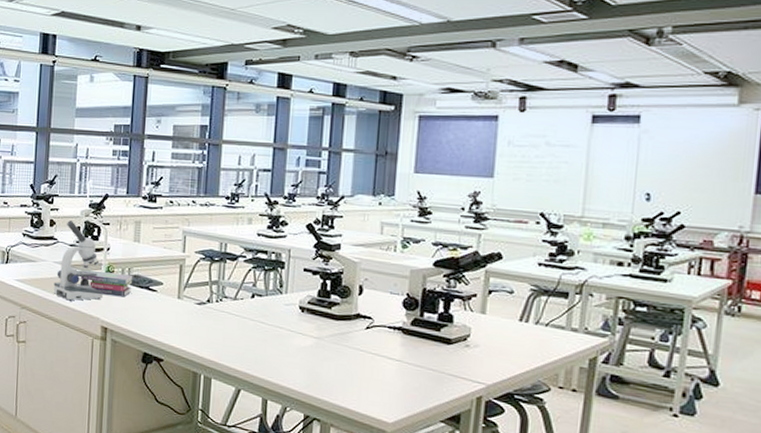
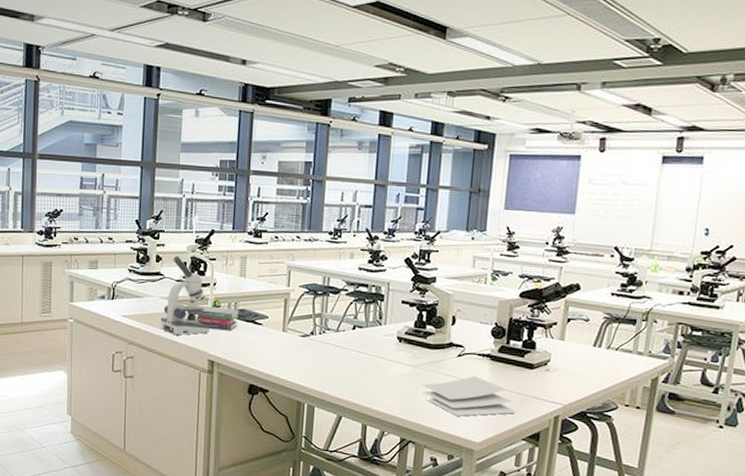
papers: none [325,350,434,394] -> present [420,376,517,416]

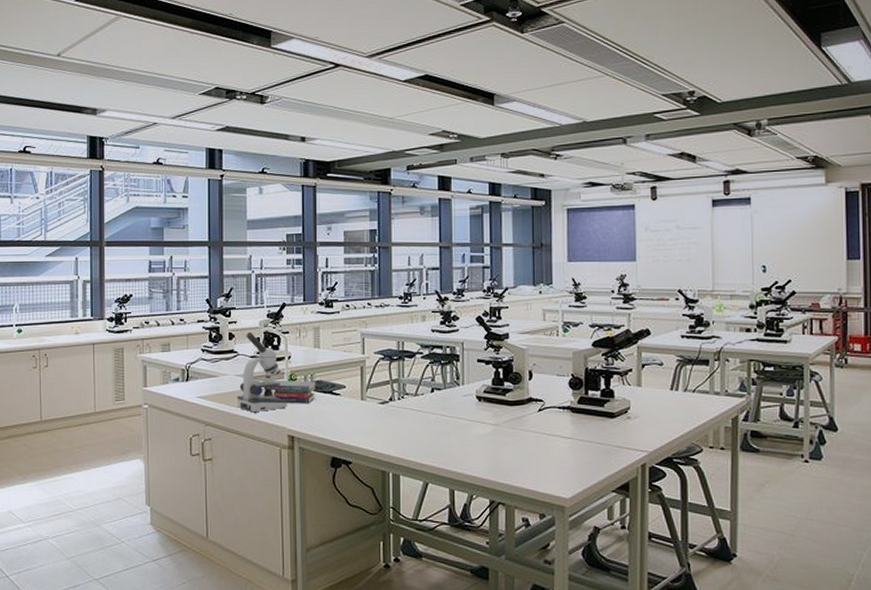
papers: present [420,376,517,416] -> none [504,430,604,472]

